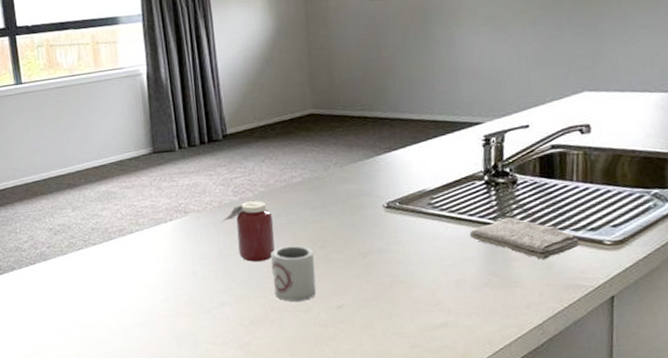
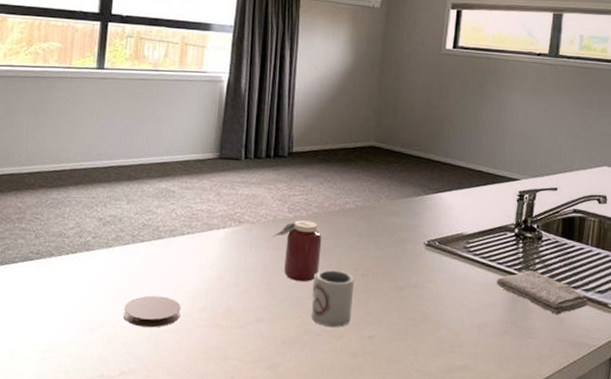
coaster: none [90,293,145,324] -> present [124,295,181,328]

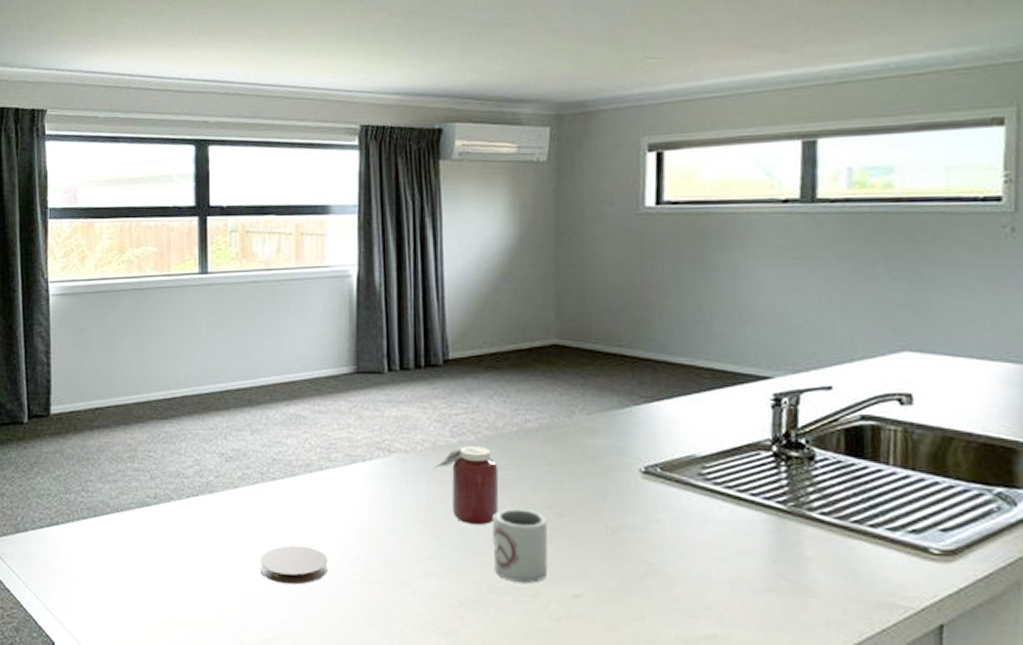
washcloth: present [496,270,589,315] -> none [750,503,898,565]

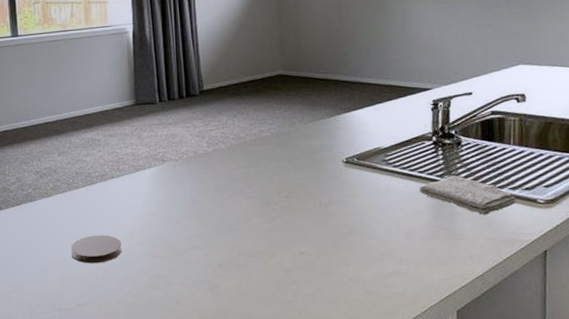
jar: present [433,442,499,524] -> none [195,149,244,209]
cup: present [492,508,549,584] -> none [239,194,281,248]
washcloth: none [750,503,898,565] -> present [419,175,517,216]

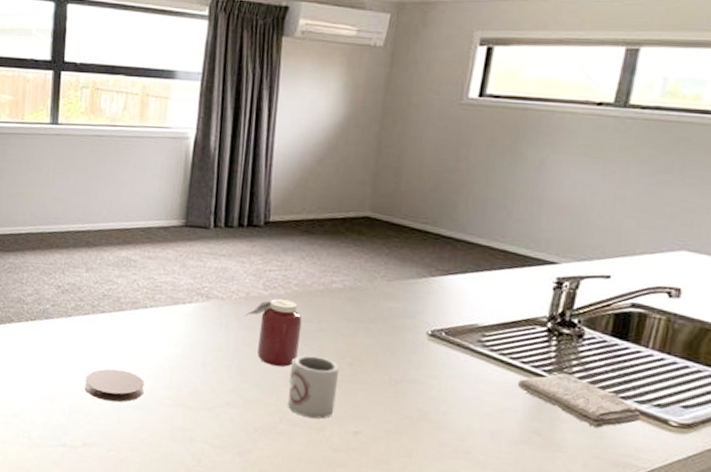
jar: none [195,149,244,209] -> present [244,296,302,367]
cup: none [239,194,281,248] -> present [288,355,340,419]

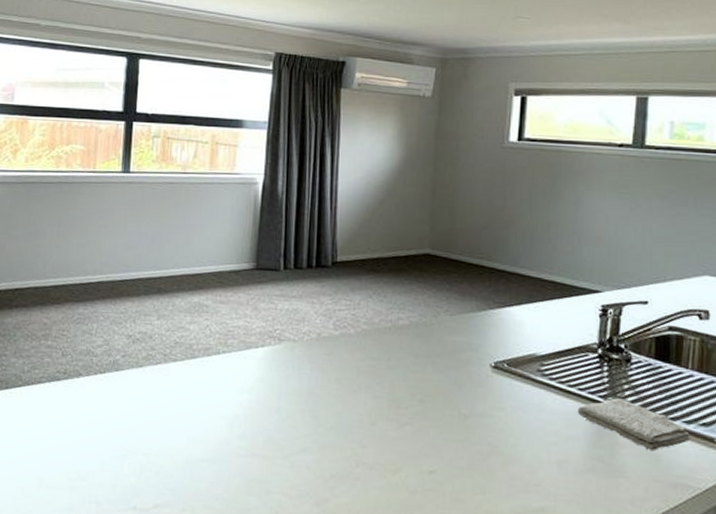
coaster: present [85,369,144,402] -> none [157,420,218,457]
jar: present [244,296,302,367] -> none [316,335,373,408]
cup: present [288,355,340,419] -> none [363,394,411,461]

